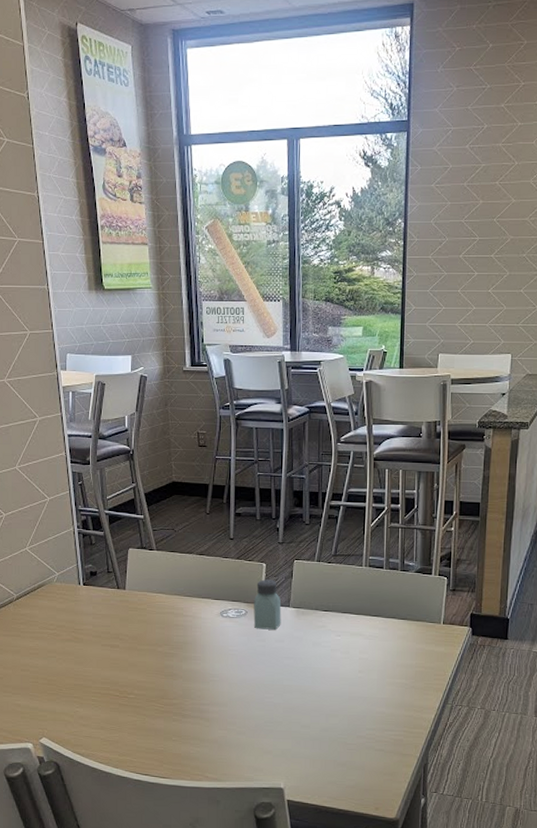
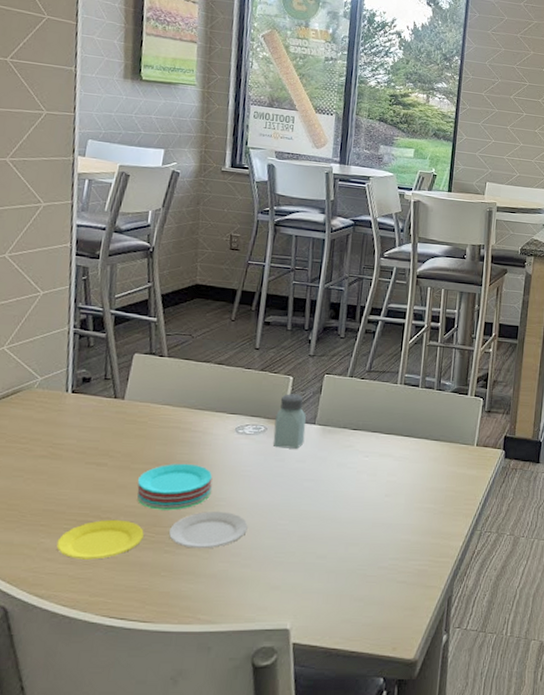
plate: none [88,644,239,726] -> present [56,463,248,560]

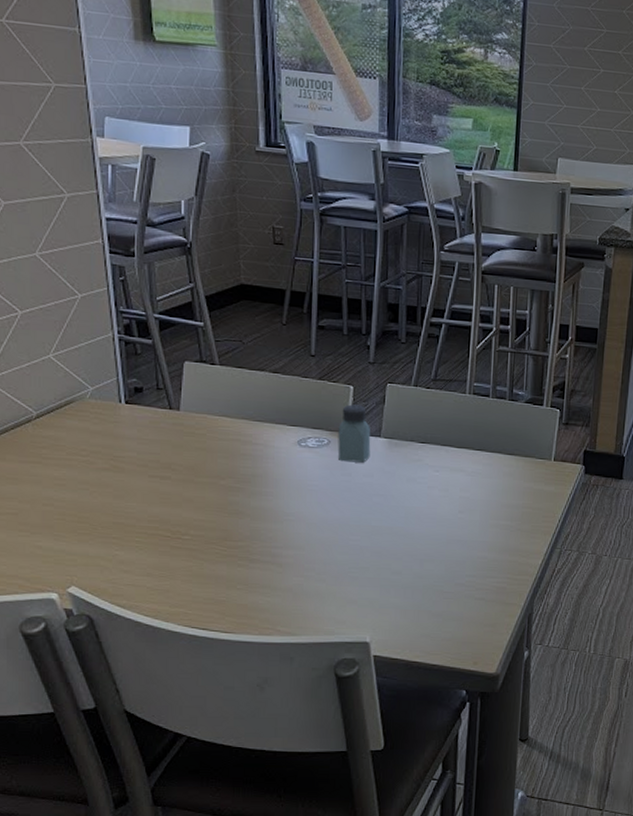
plate: present [56,463,248,560] -> none [131,477,319,572]

